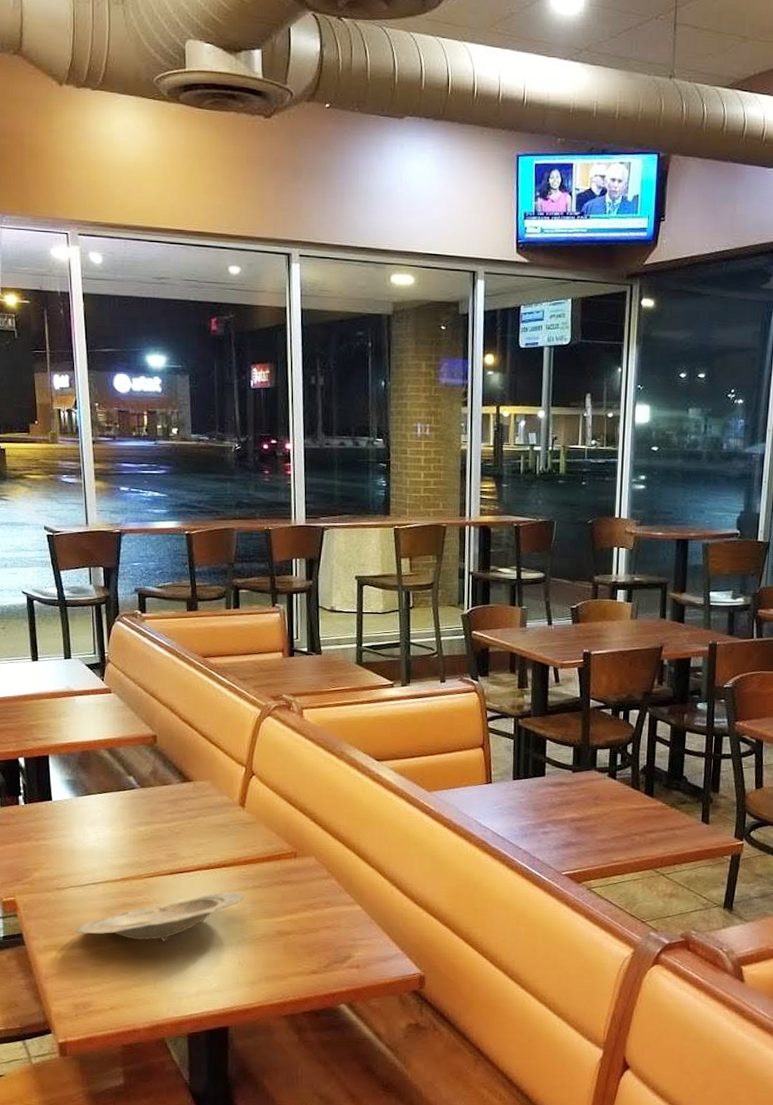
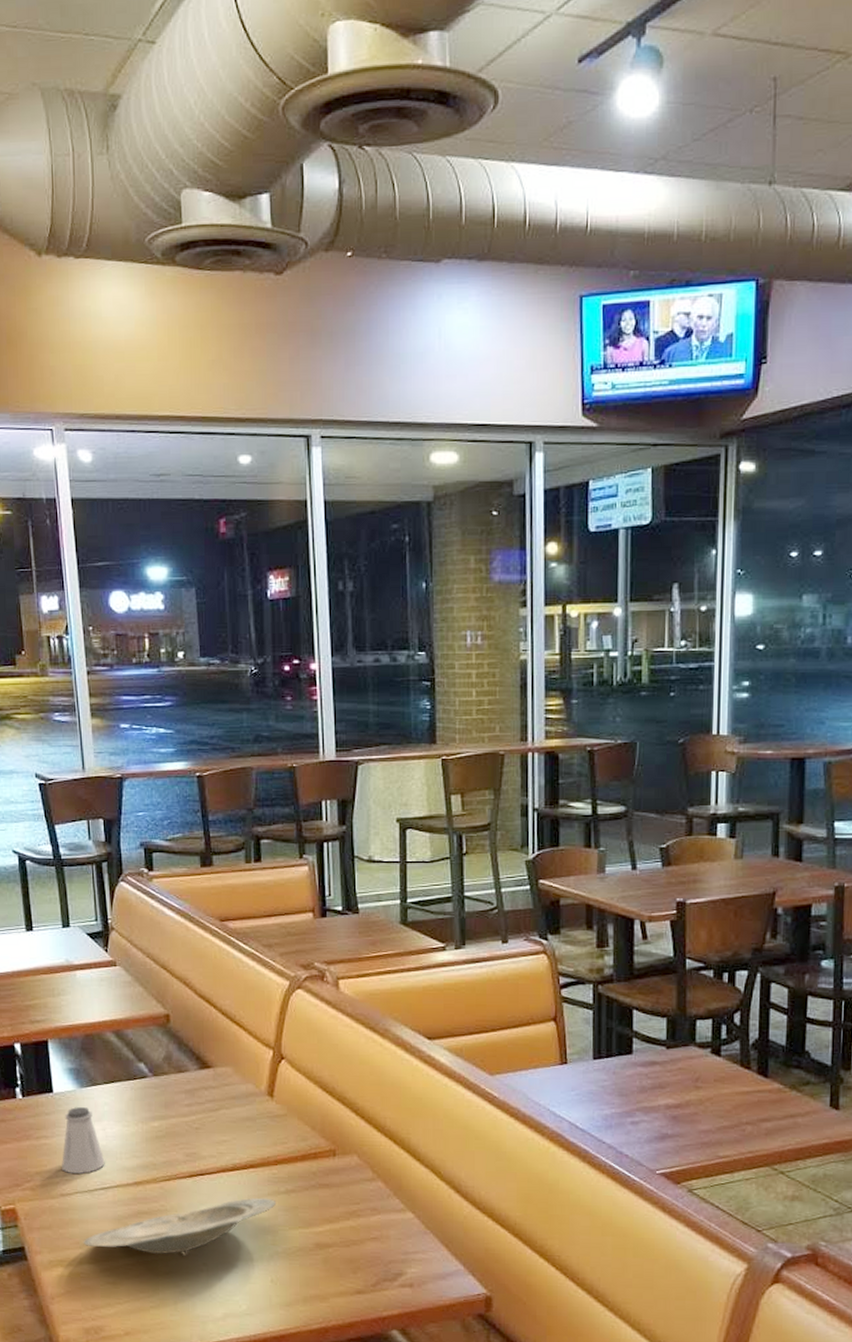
saltshaker: none [58,813,96,871] -> present [62,1107,105,1175]

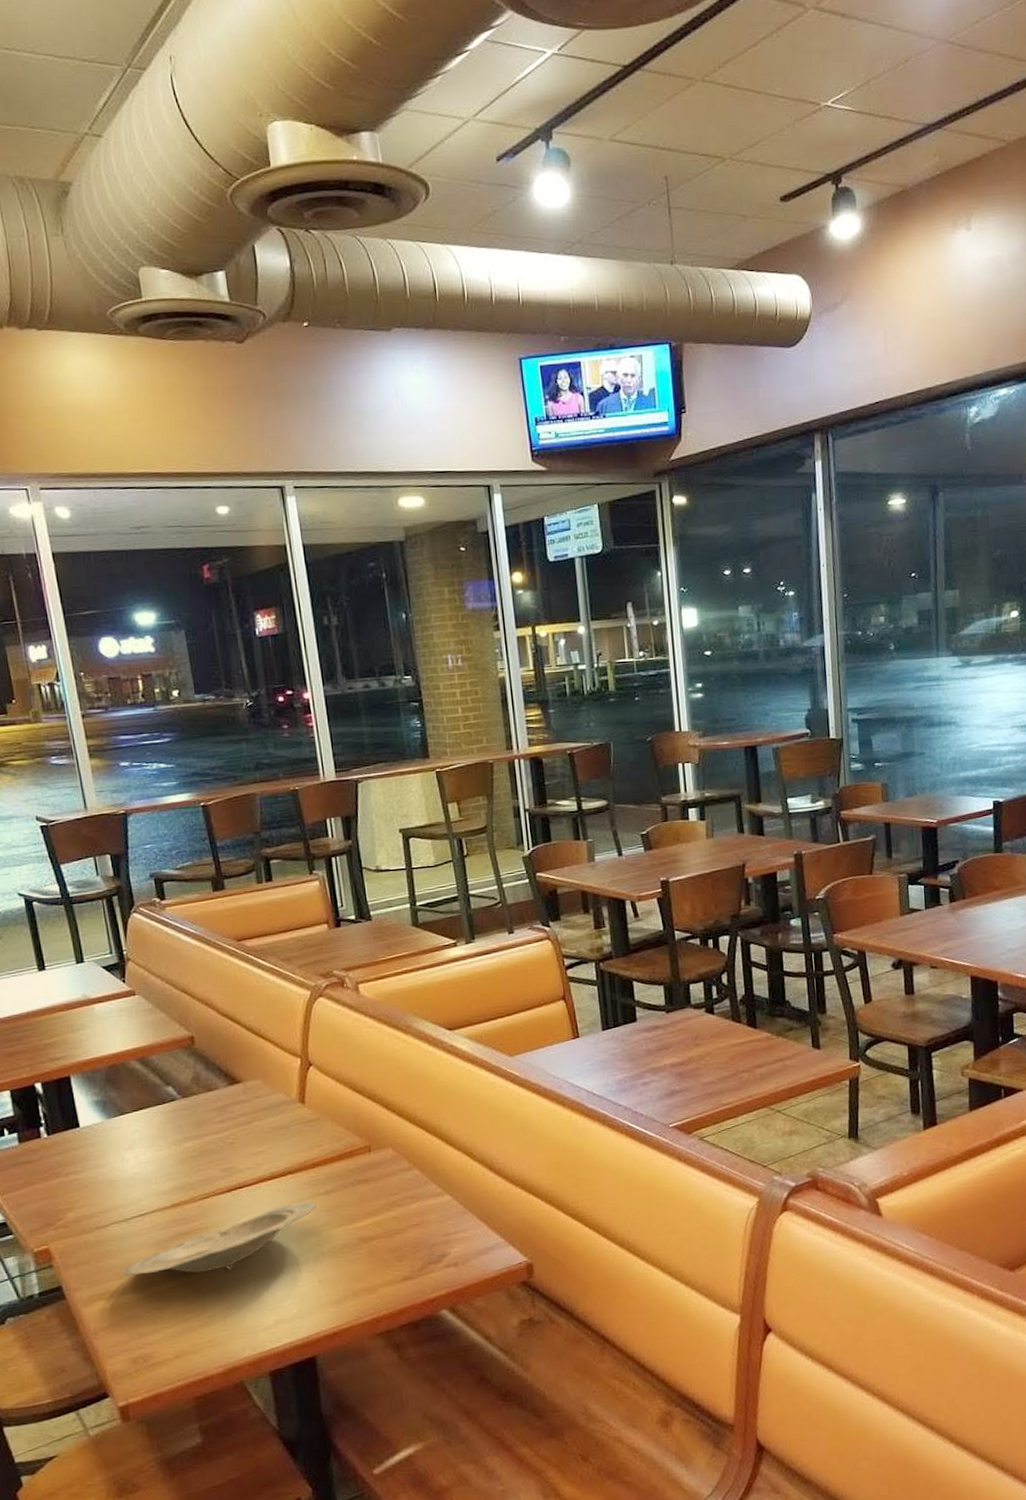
saltshaker: present [62,1107,105,1175] -> none [94,1137,140,1206]

